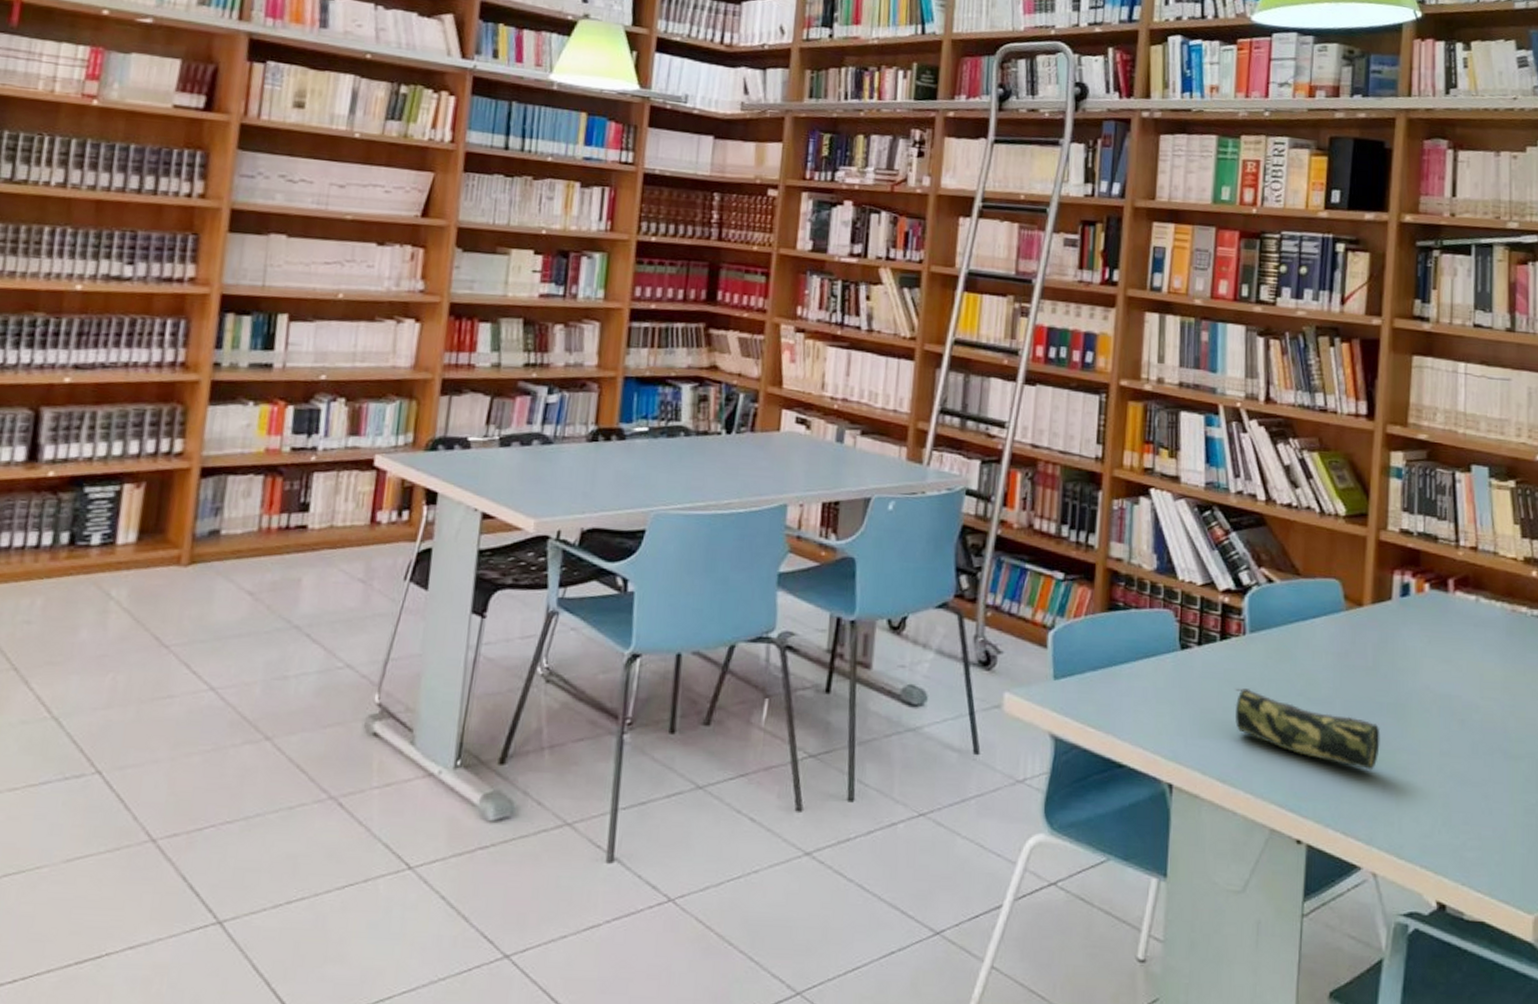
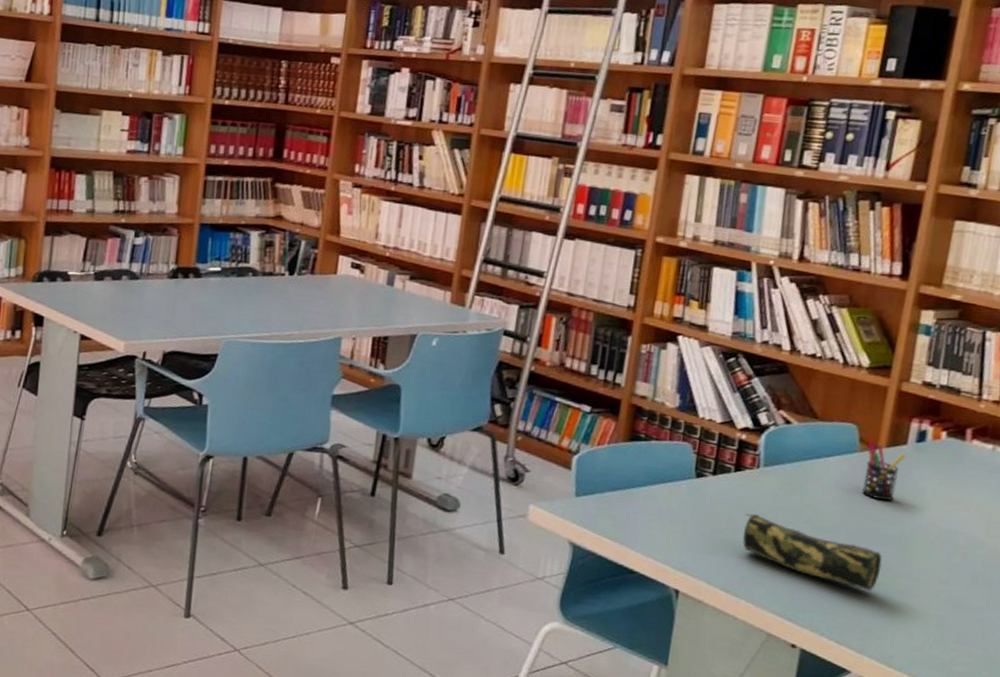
pen holder: none [1352,595,1393,665] -> present [862,439,907,501]

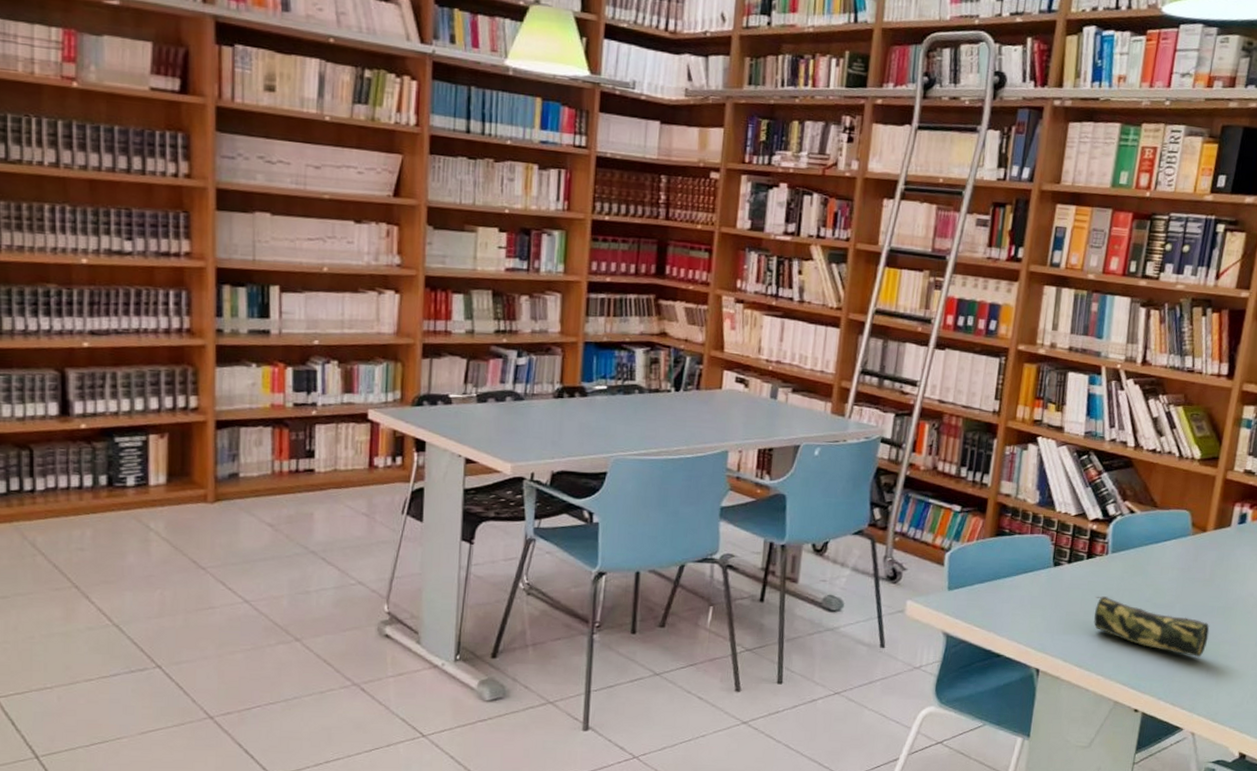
pen holder: present [862,439,907,501] -> none [1194,523,1230,578]

